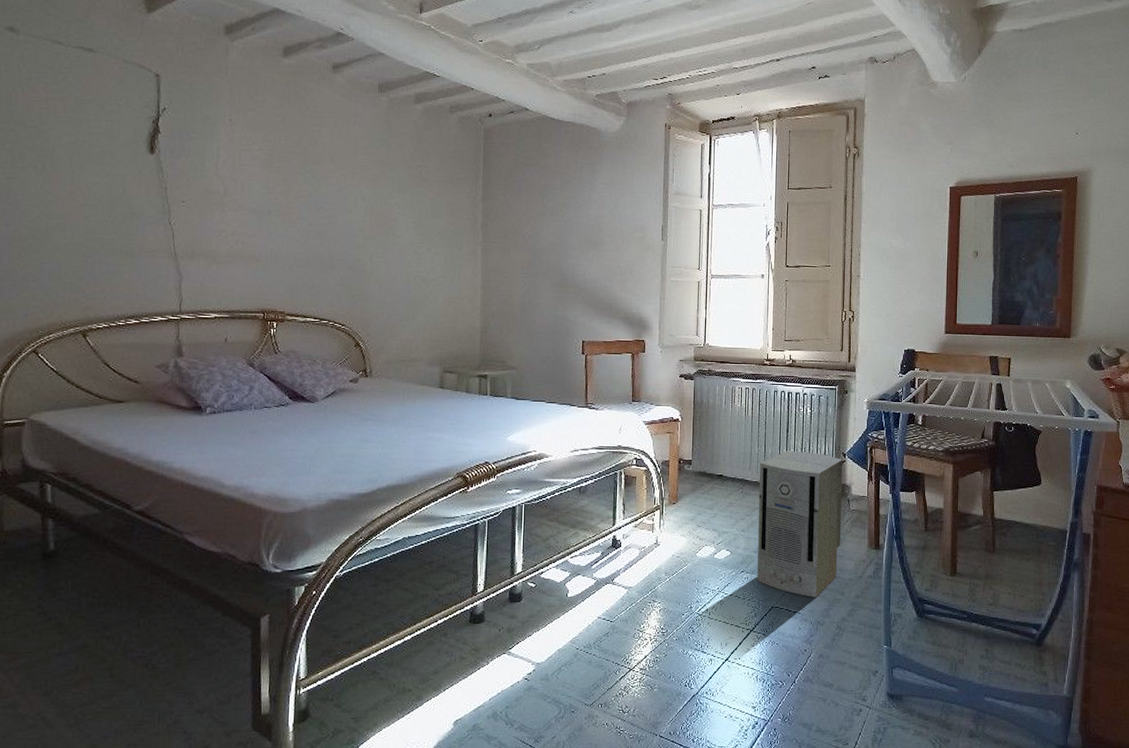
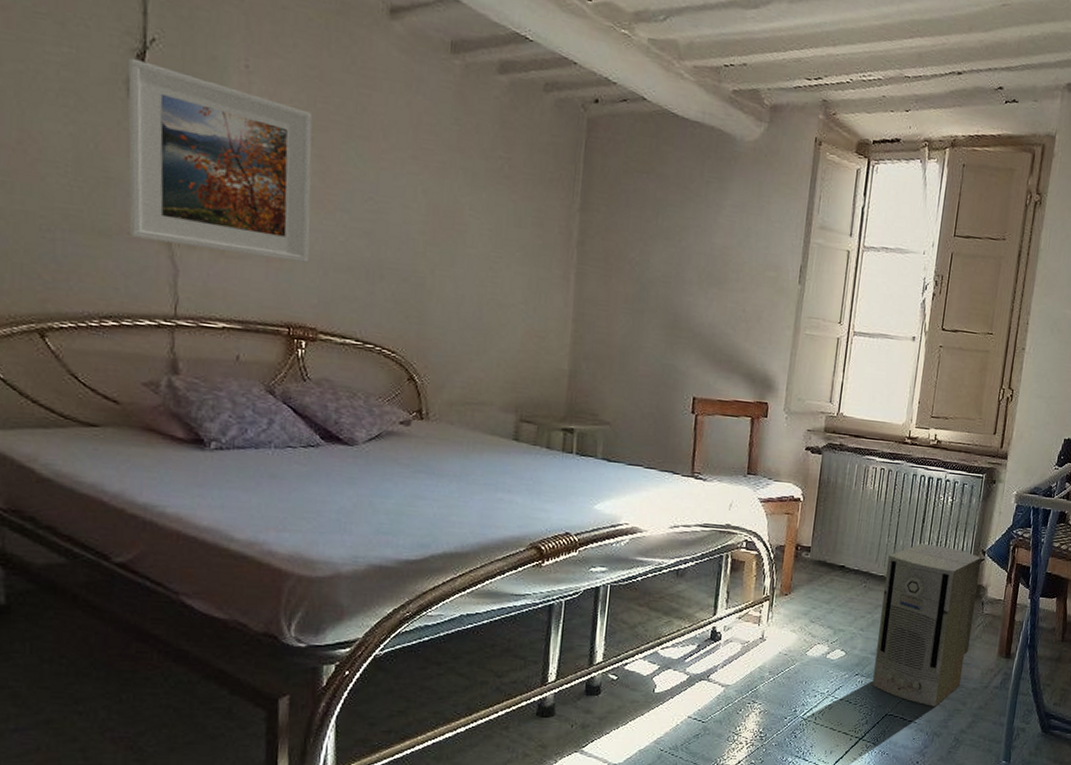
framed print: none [146,124,278,261] -> present [128,57,312,263]

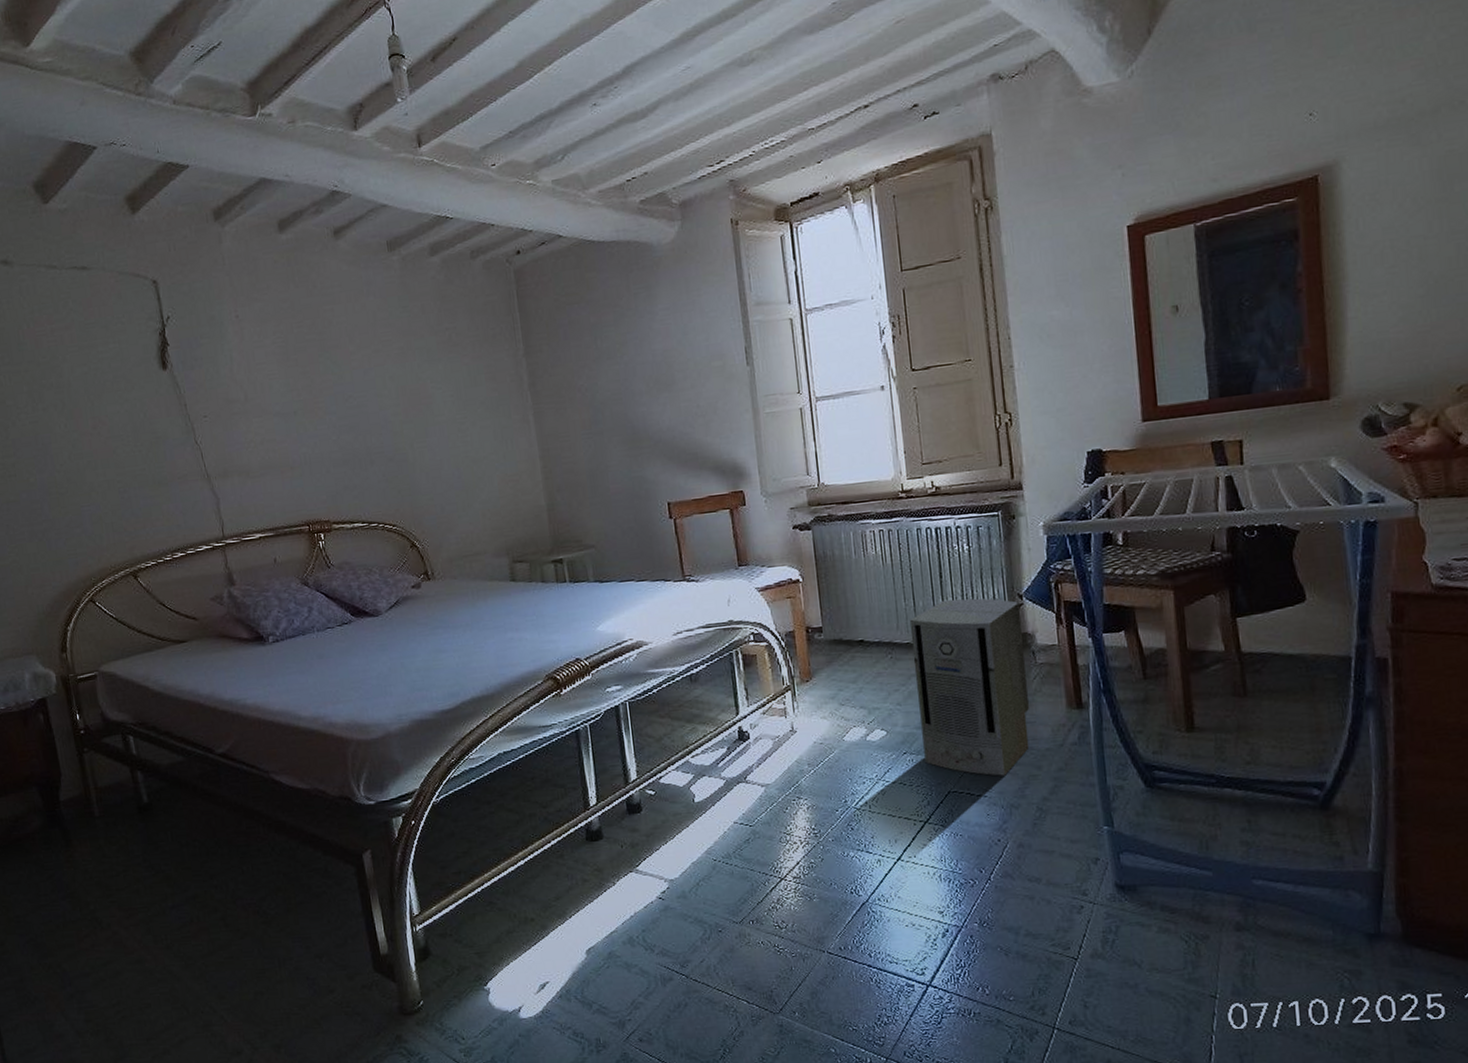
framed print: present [128,57,312,263] -> none [155,336,313,481]

